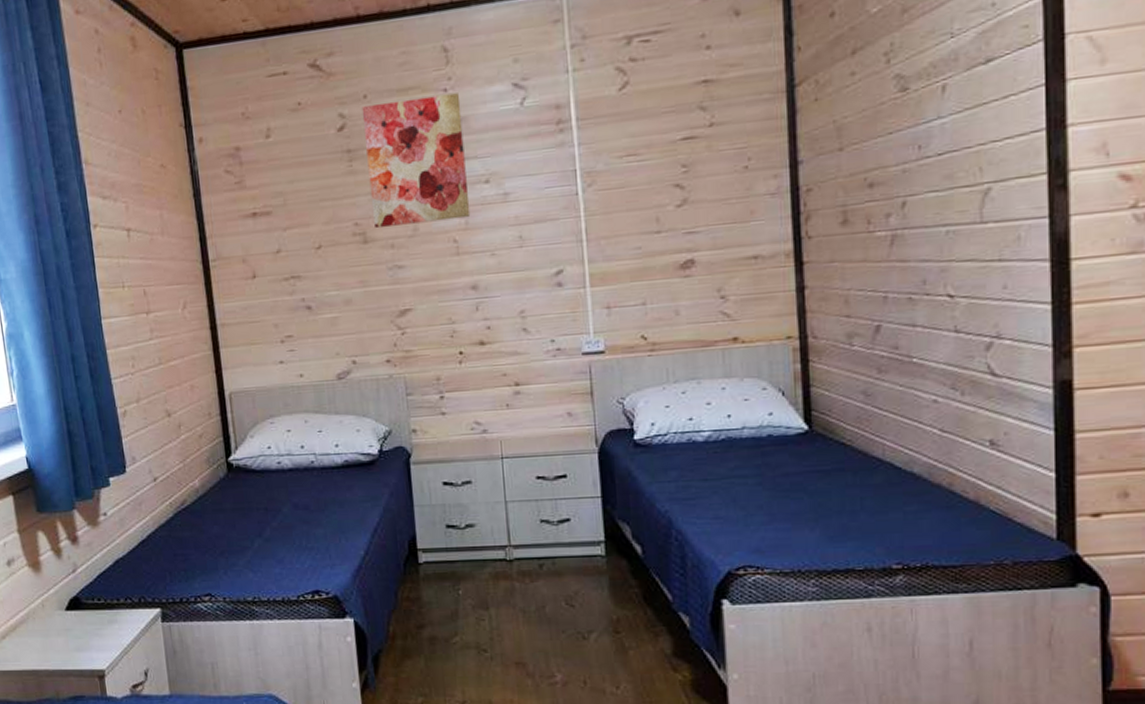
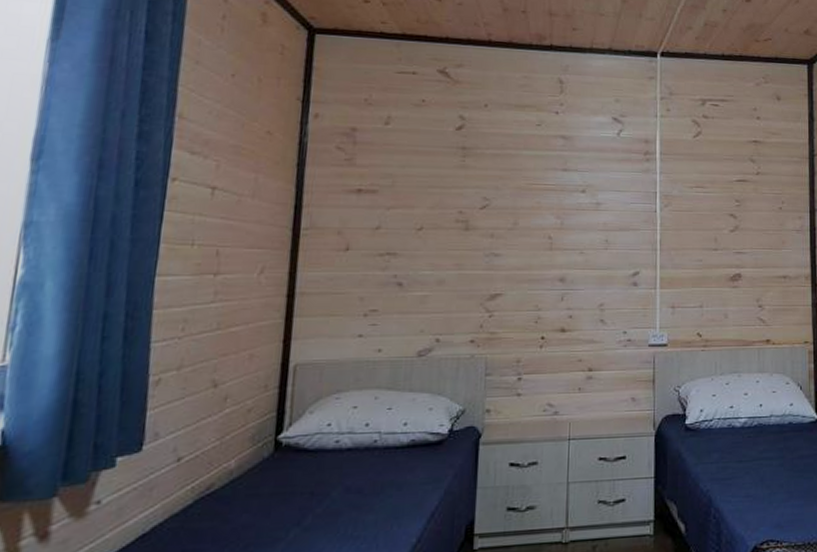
wall art: present [361,93,471,229] -> none [477,113,569,219]

